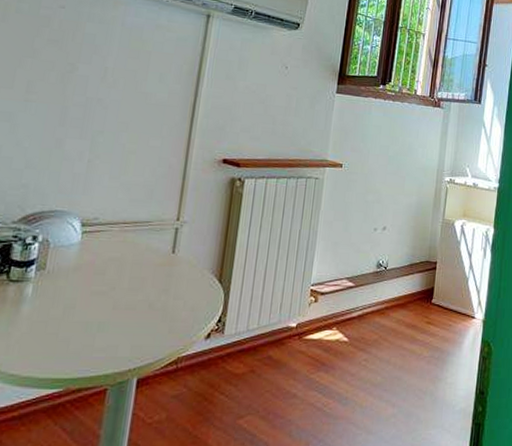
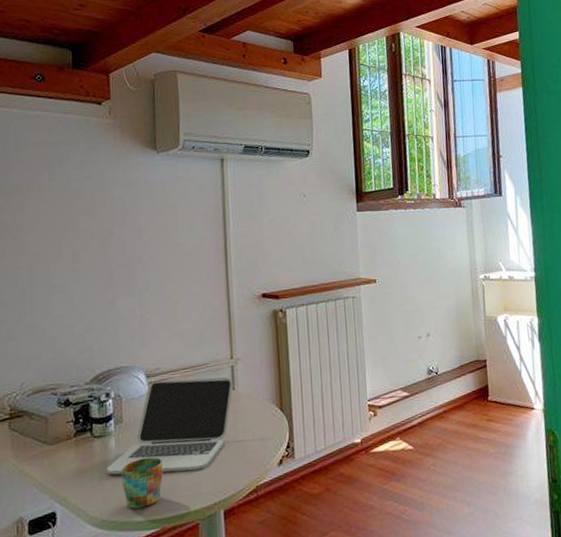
laptop: none [16,231,175,332] -> present [107,377,234,475]
mug: none [30,310,81,364] -> present [121,457,163,509]

